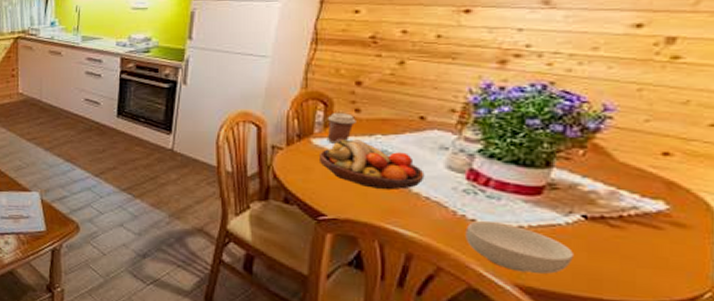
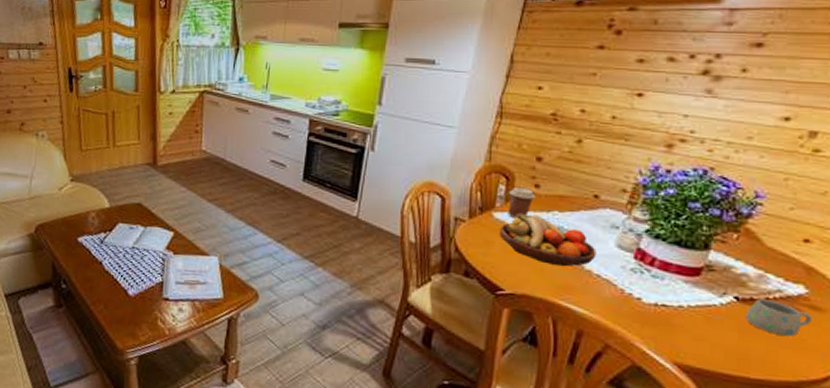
cereal bowl: present [465,221,573,274] -> none [631,300,726,353]
mug: none [595,217,676,256] -> present [745,299,813,337]

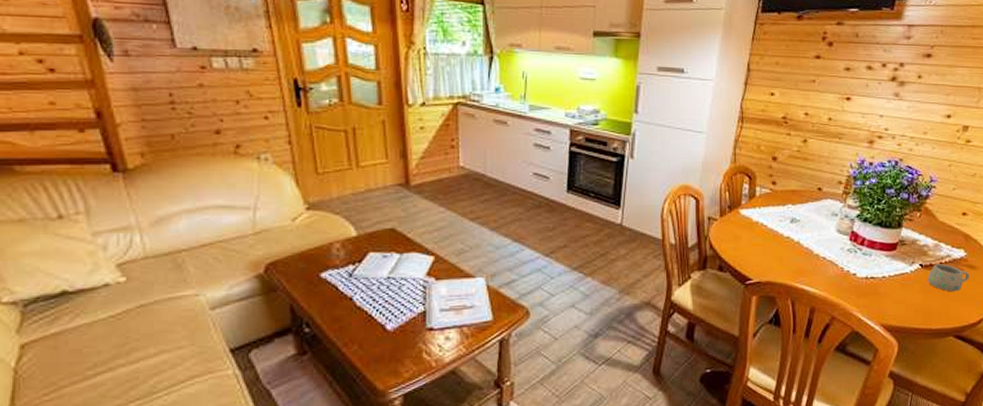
fruit bowl: present [500,214,597,267] -> none [746,209,822,253]
coffee cup: present [507,187,536,218] -> none [751,186,773,213]

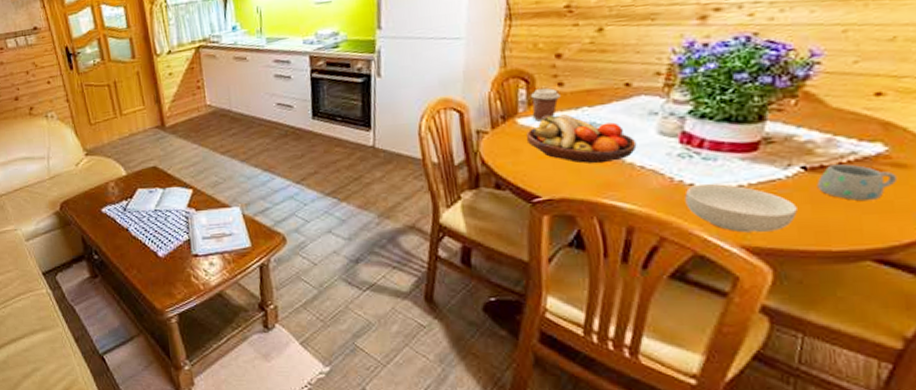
fruit bowl: none [746,209,822,253] -> present [527,114,637,164]
coffee cup: none [751,186,773,213] -> present [531,88,561,121]
cereal bowl: none [850,275,915,314] -> present [685,184,798,233]

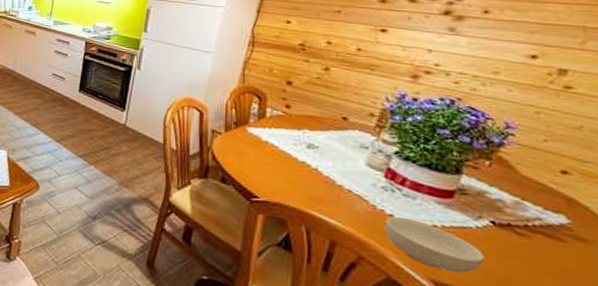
fruit bowl: present [527,114,637,164] -> none [254,130,347,181]
coffee cup: present [531,88,561,121] -> none [260,107,287,134]
mug: present [816,164,898,202] -> none [503,225,578,266]

